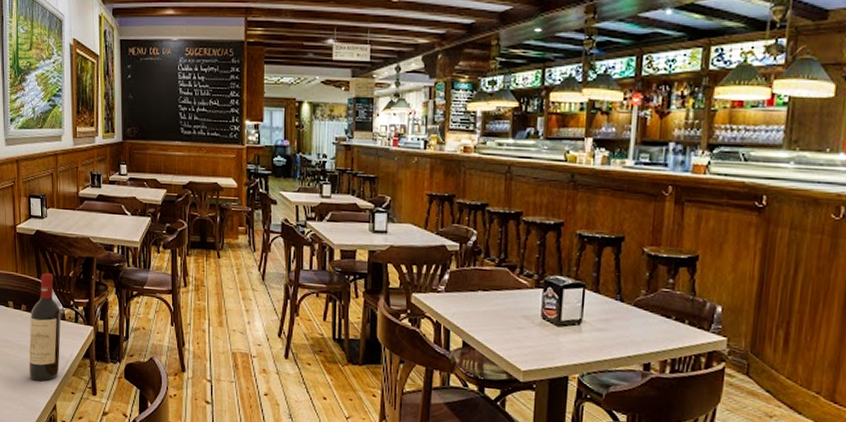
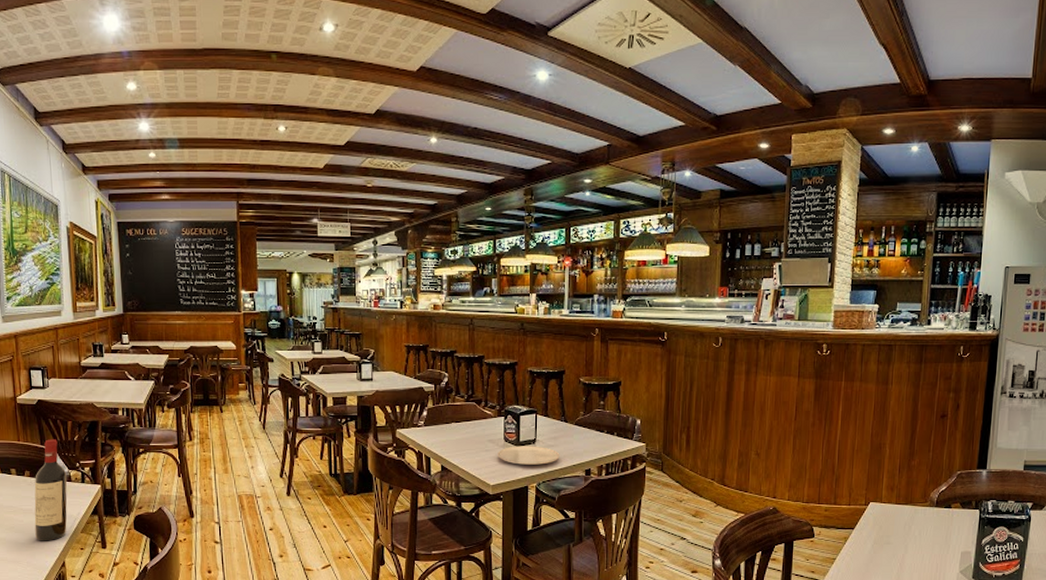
plate: none [532,325,612,352] -> present [497,446,560,465]

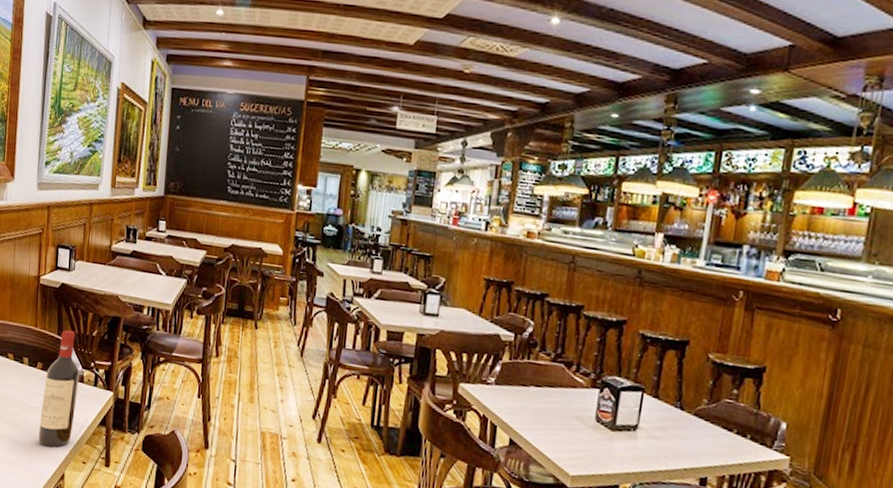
plate: present [497,446,560,465] -> none [584,429,668,461]

